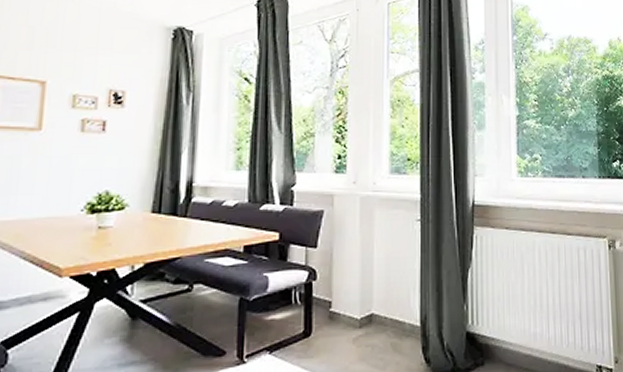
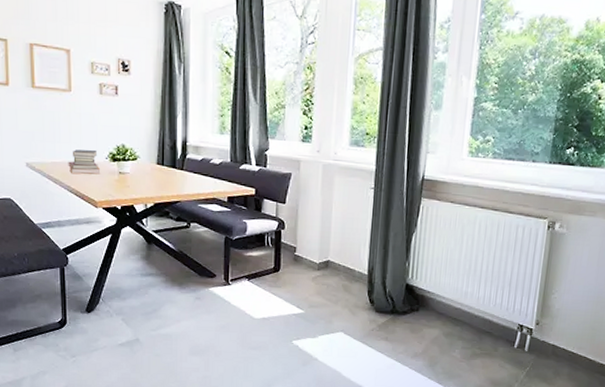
books: none [25,202,73,235] -> present [68,149,101,175]

